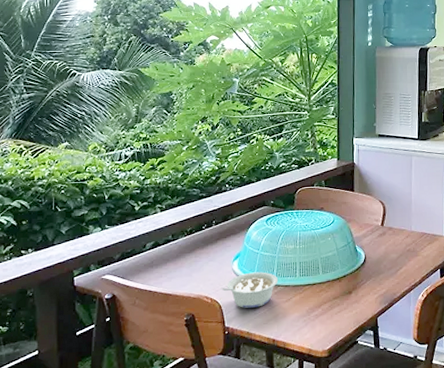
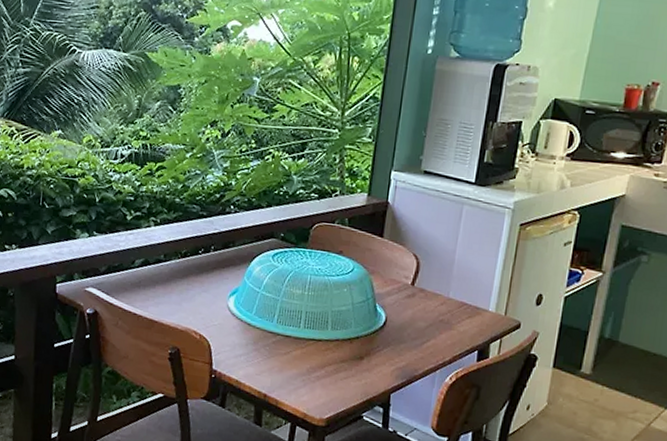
legume: present [221,272,279,308] -> none [212,313,279,355]

